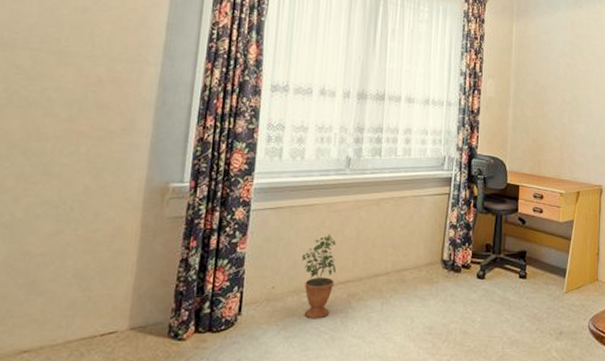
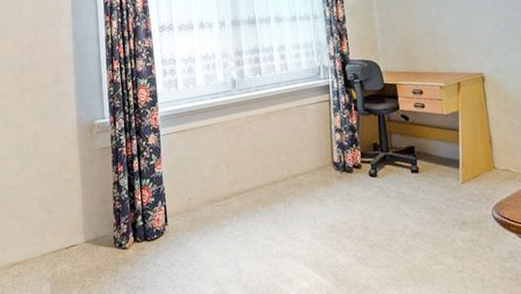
potted plant: present [301,234,336,319] -> none [208,149,240,225]

